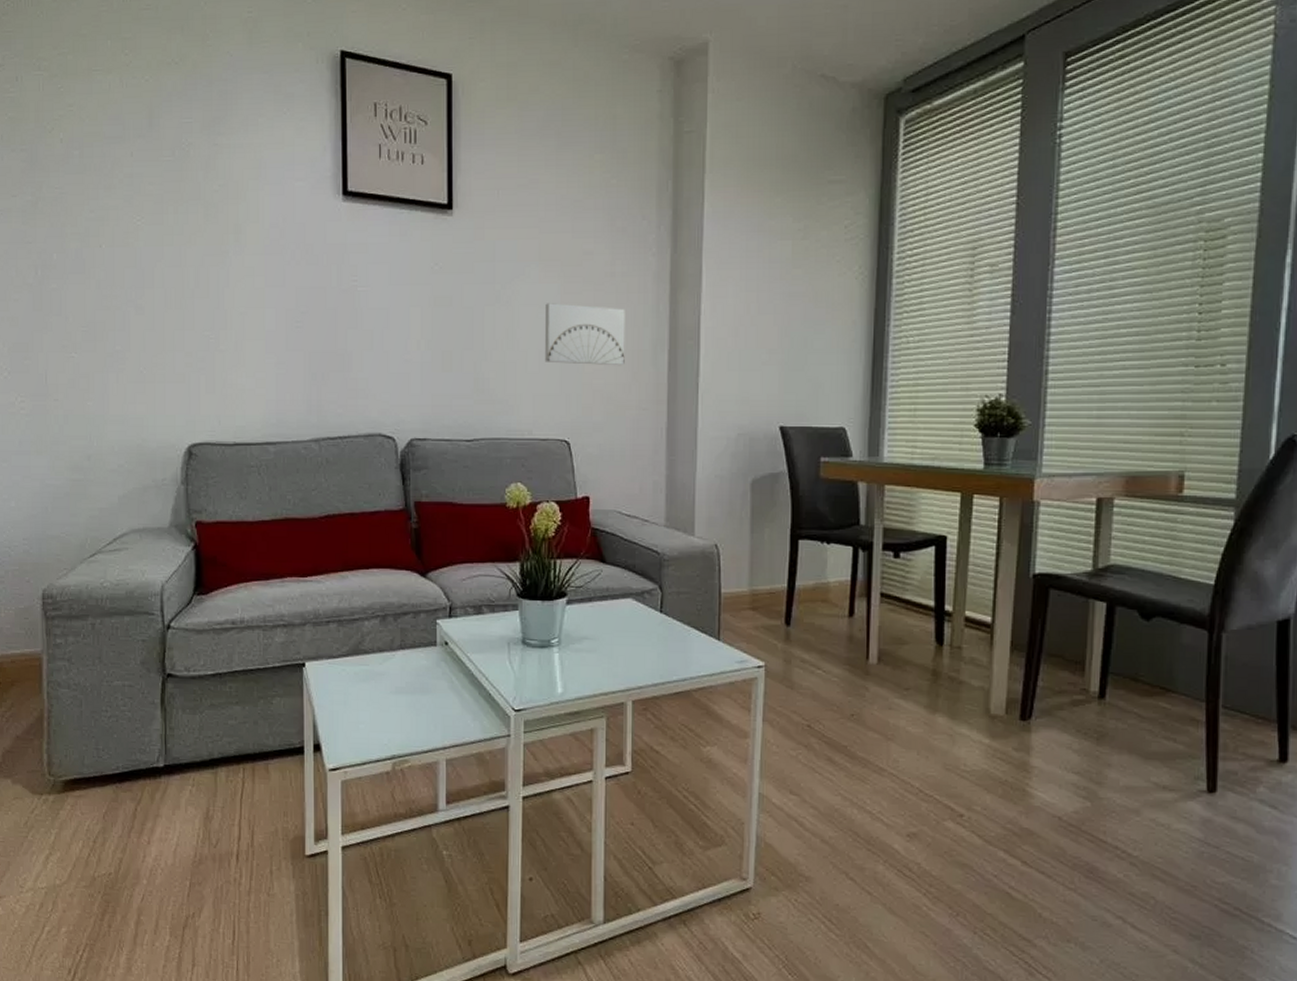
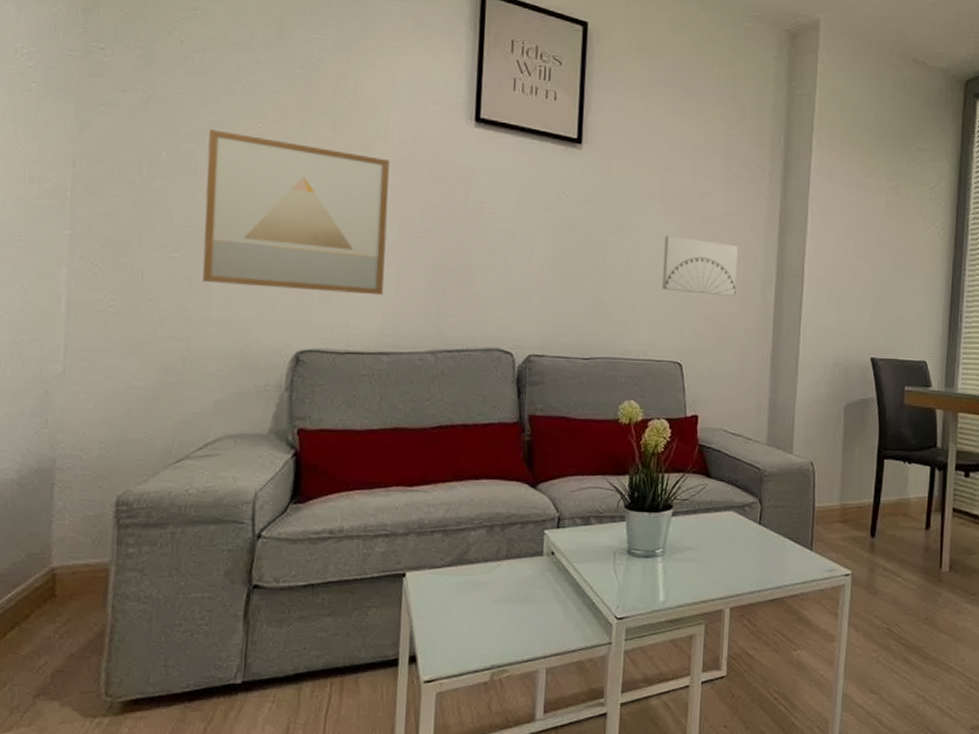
wall art: none [93,227,266,385] -> present [202,129,390,296]

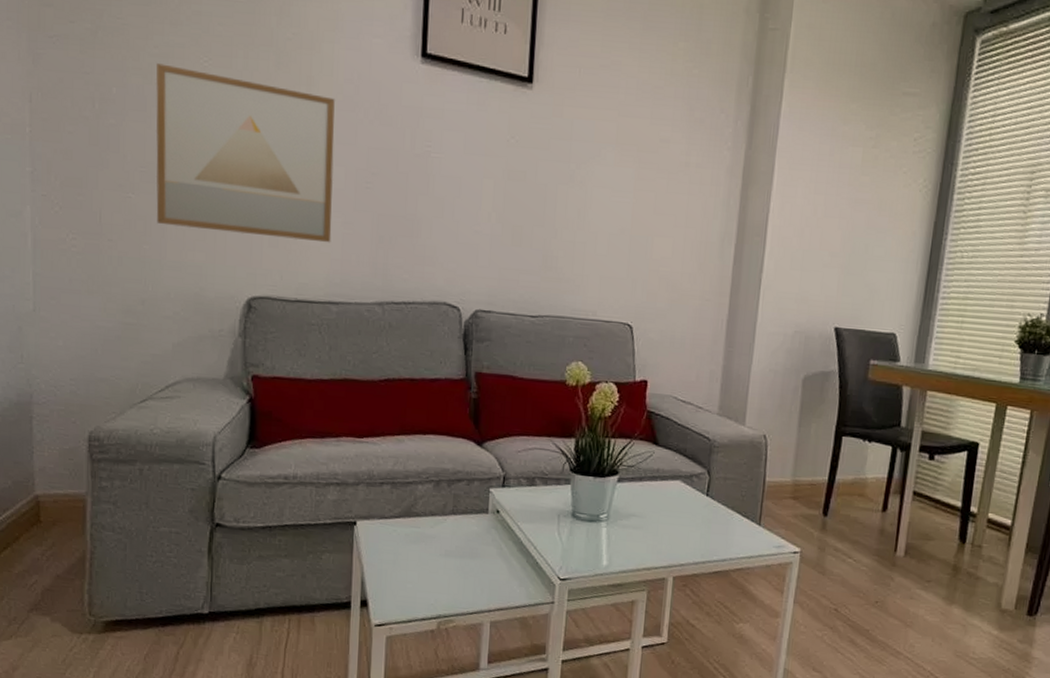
wall art: present [662,236,738,297] -> none [614,187,697,256]

